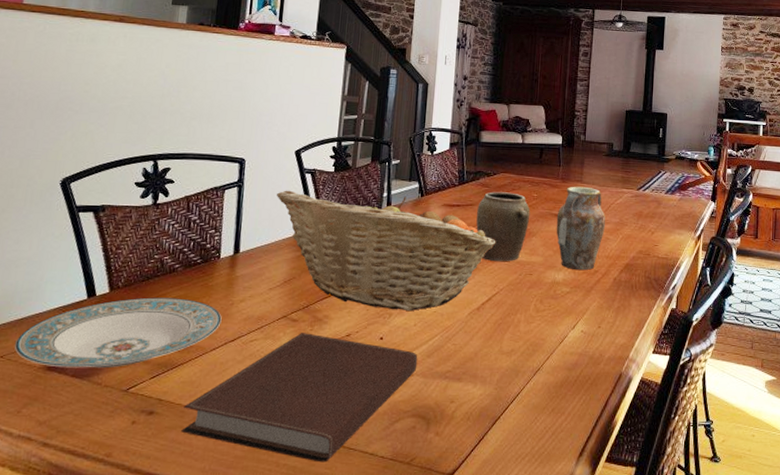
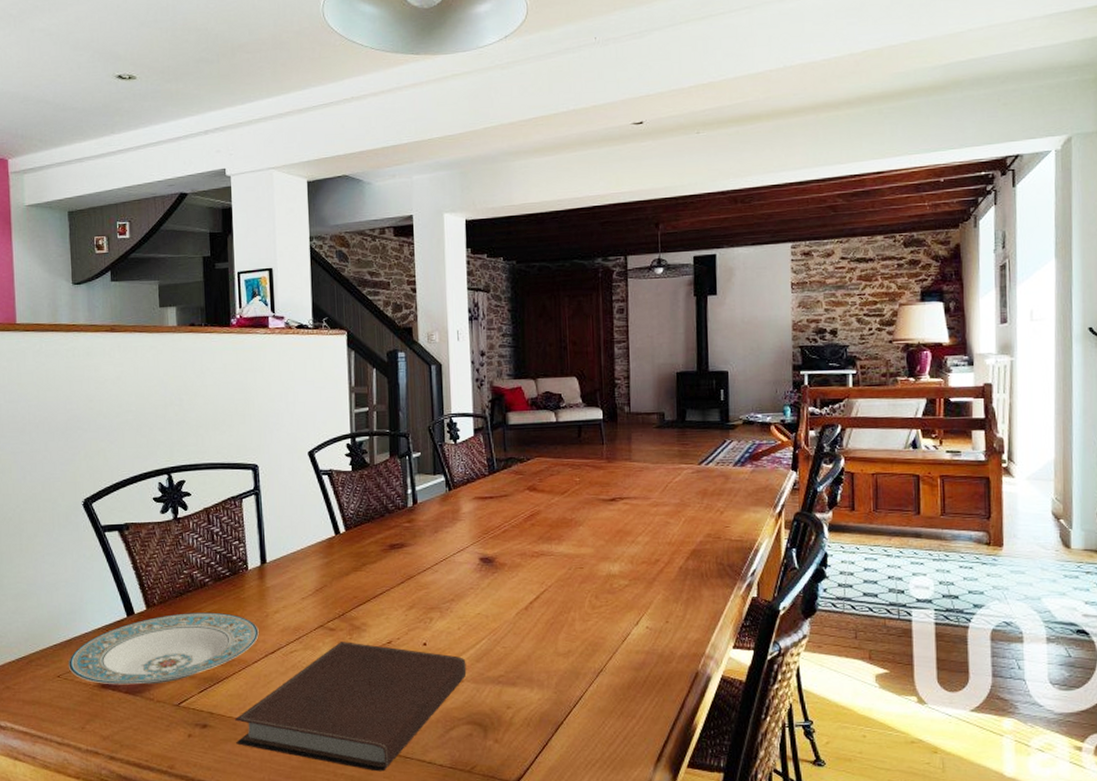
fruit basket: present [277,190,496,311] -> none [296,491,538,614]
jar set: present [476,186,605,270] -> none [513,465,663,560]

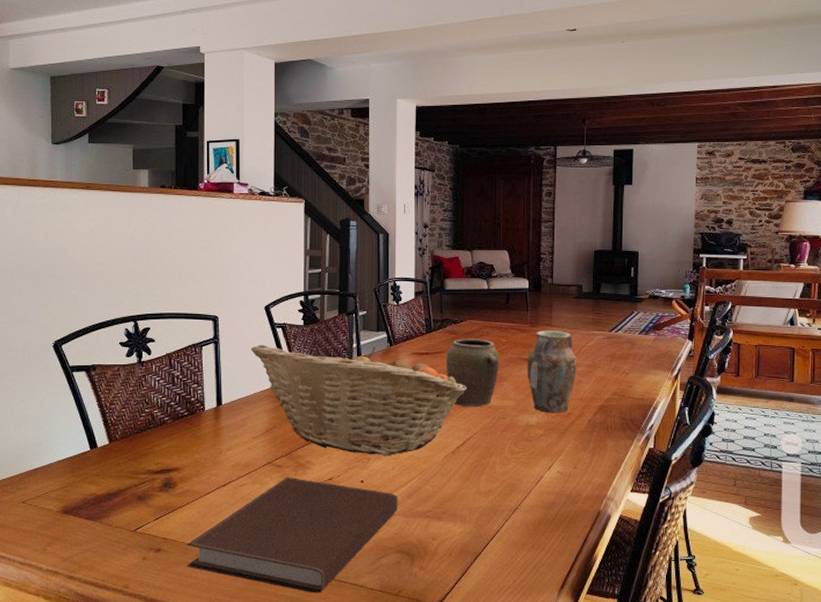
plate: present [69,612,259,685] -> none [34,448,212,512]
fruit basket: none [296,491,538,614] -> present [251,344,467,455]
jar set: none [513,465,663,560] -> present [446,330,577,412]

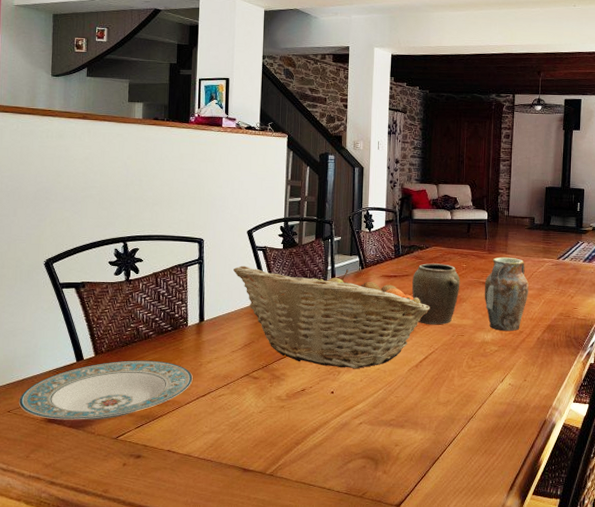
plate: none [34,448,212,512] -> present [19,360,193,420]
notebook: present [187,477,398,594] -> none [165,388,365,496]

